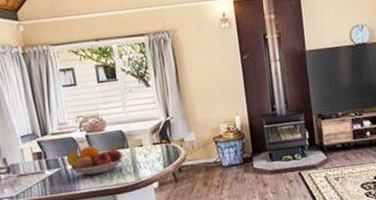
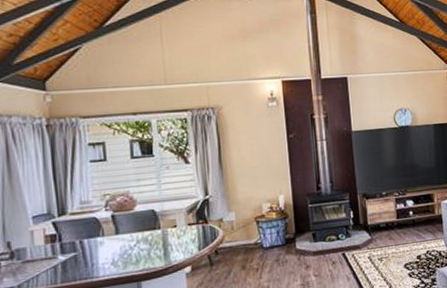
fruit bowl: present [65,146,128,175] -> none [83,227,159,260]

